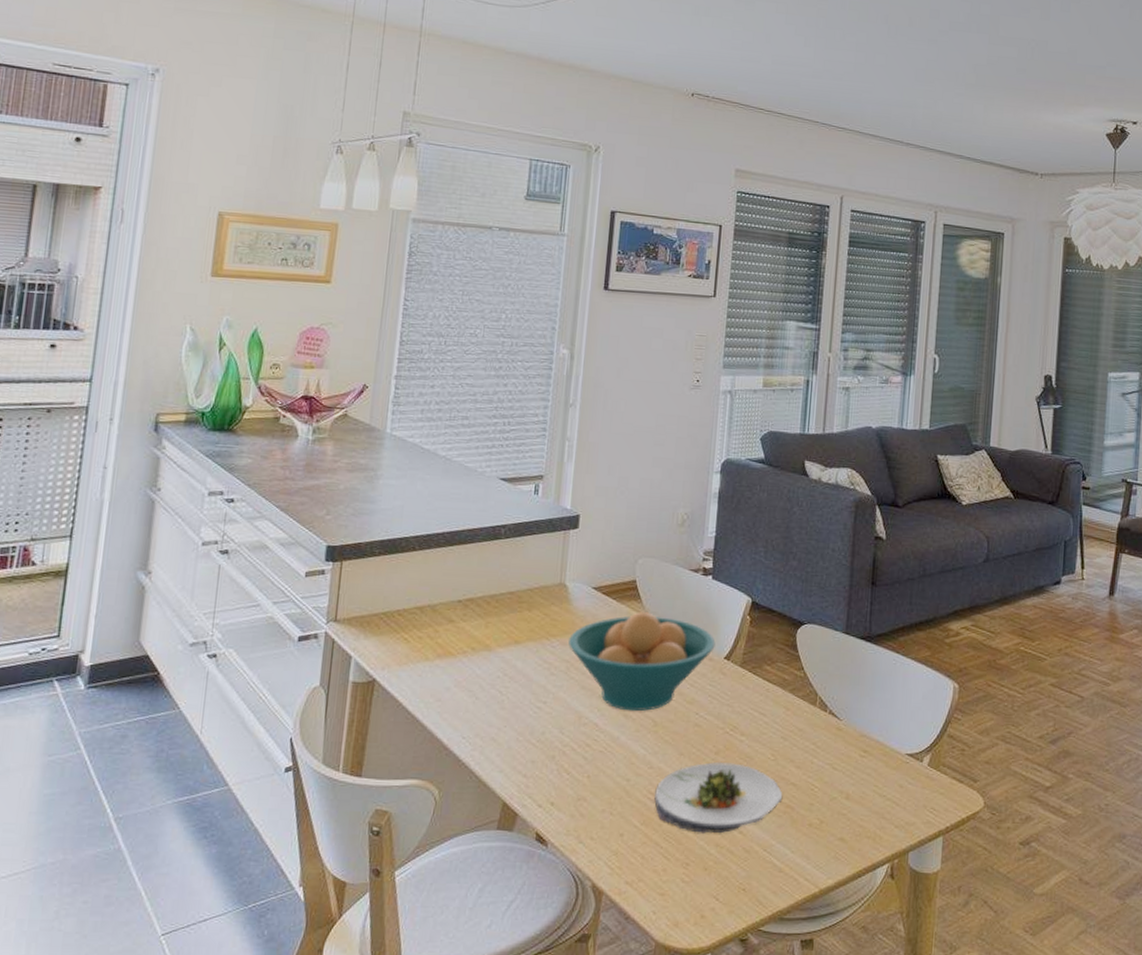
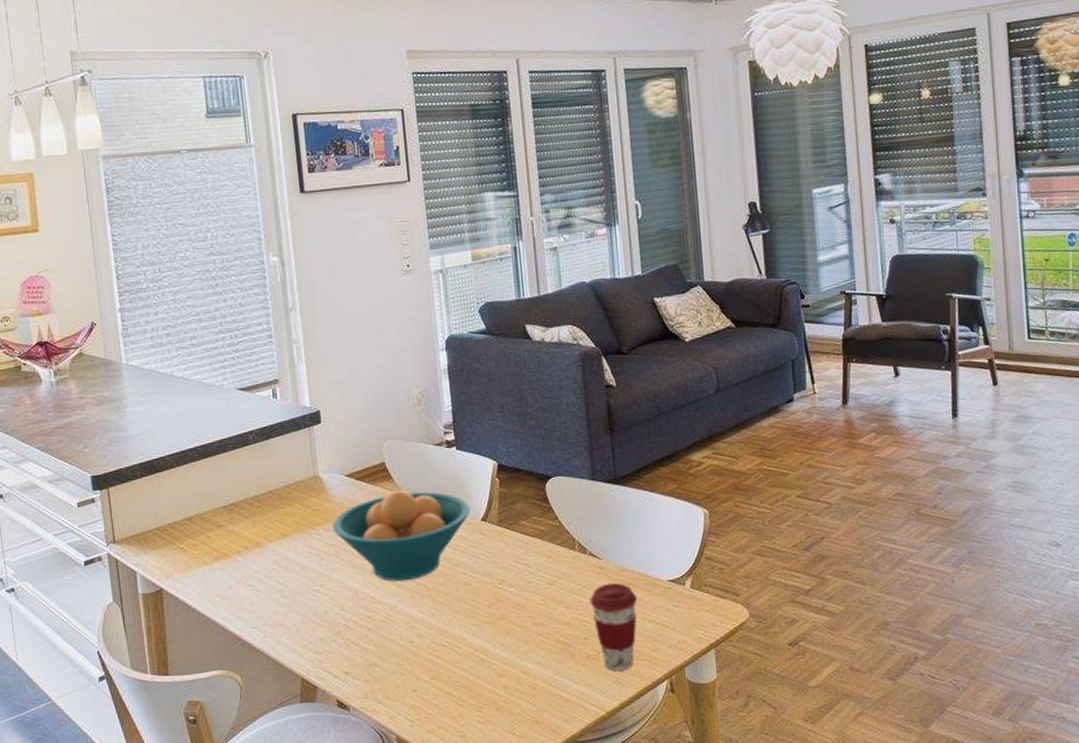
salad plate: present [654,761,783,834] -> none [439,612,559,679]
coffee cup: none [821,747,871,845] -> present [590,582,637,671]

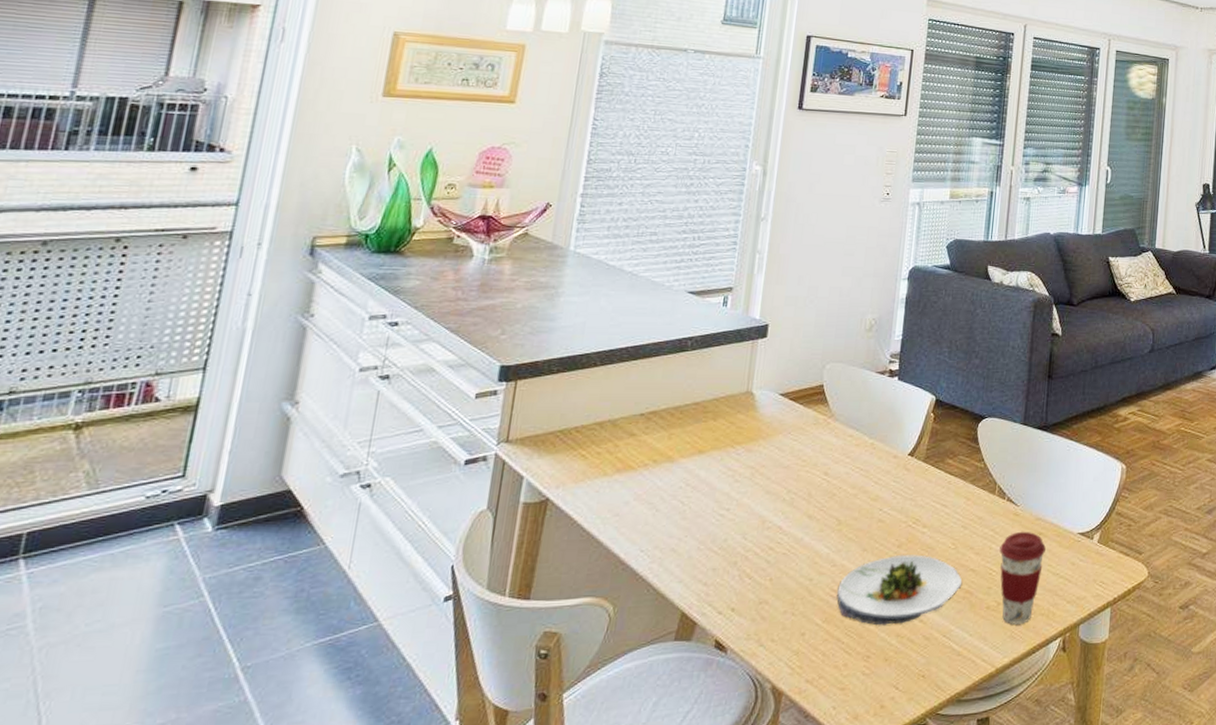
fruit bowl: present [332,489,471,581] -> none [754,414,900,512]
salad plate: none [439,612,559,679] -> present [837,554,963,625]

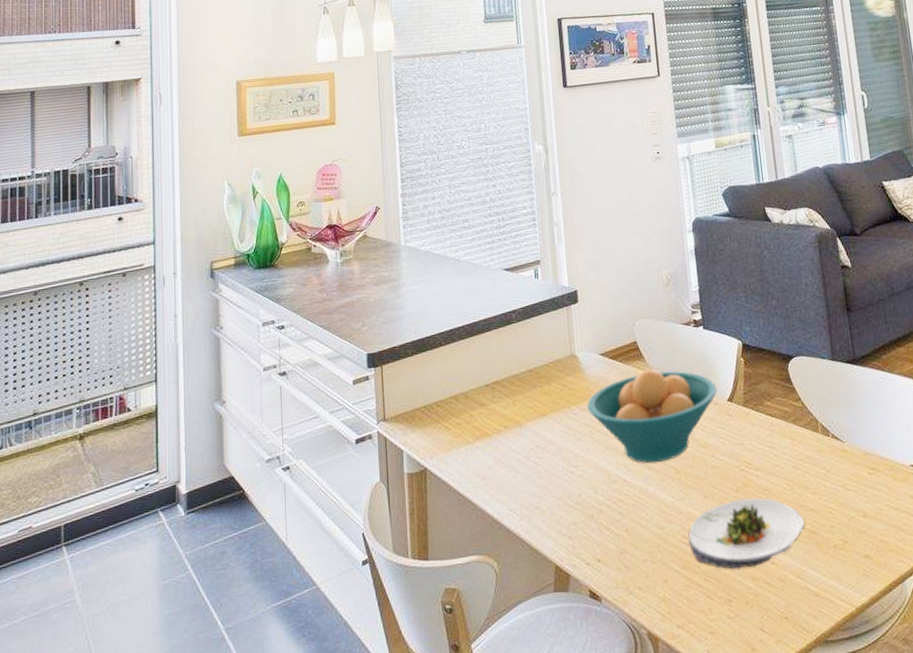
fruit bowl: none [754,414,900,512] -> present [587,368,717,463]
coffee cup: present [999,531,1046,625] -> none [834,467,882,563]

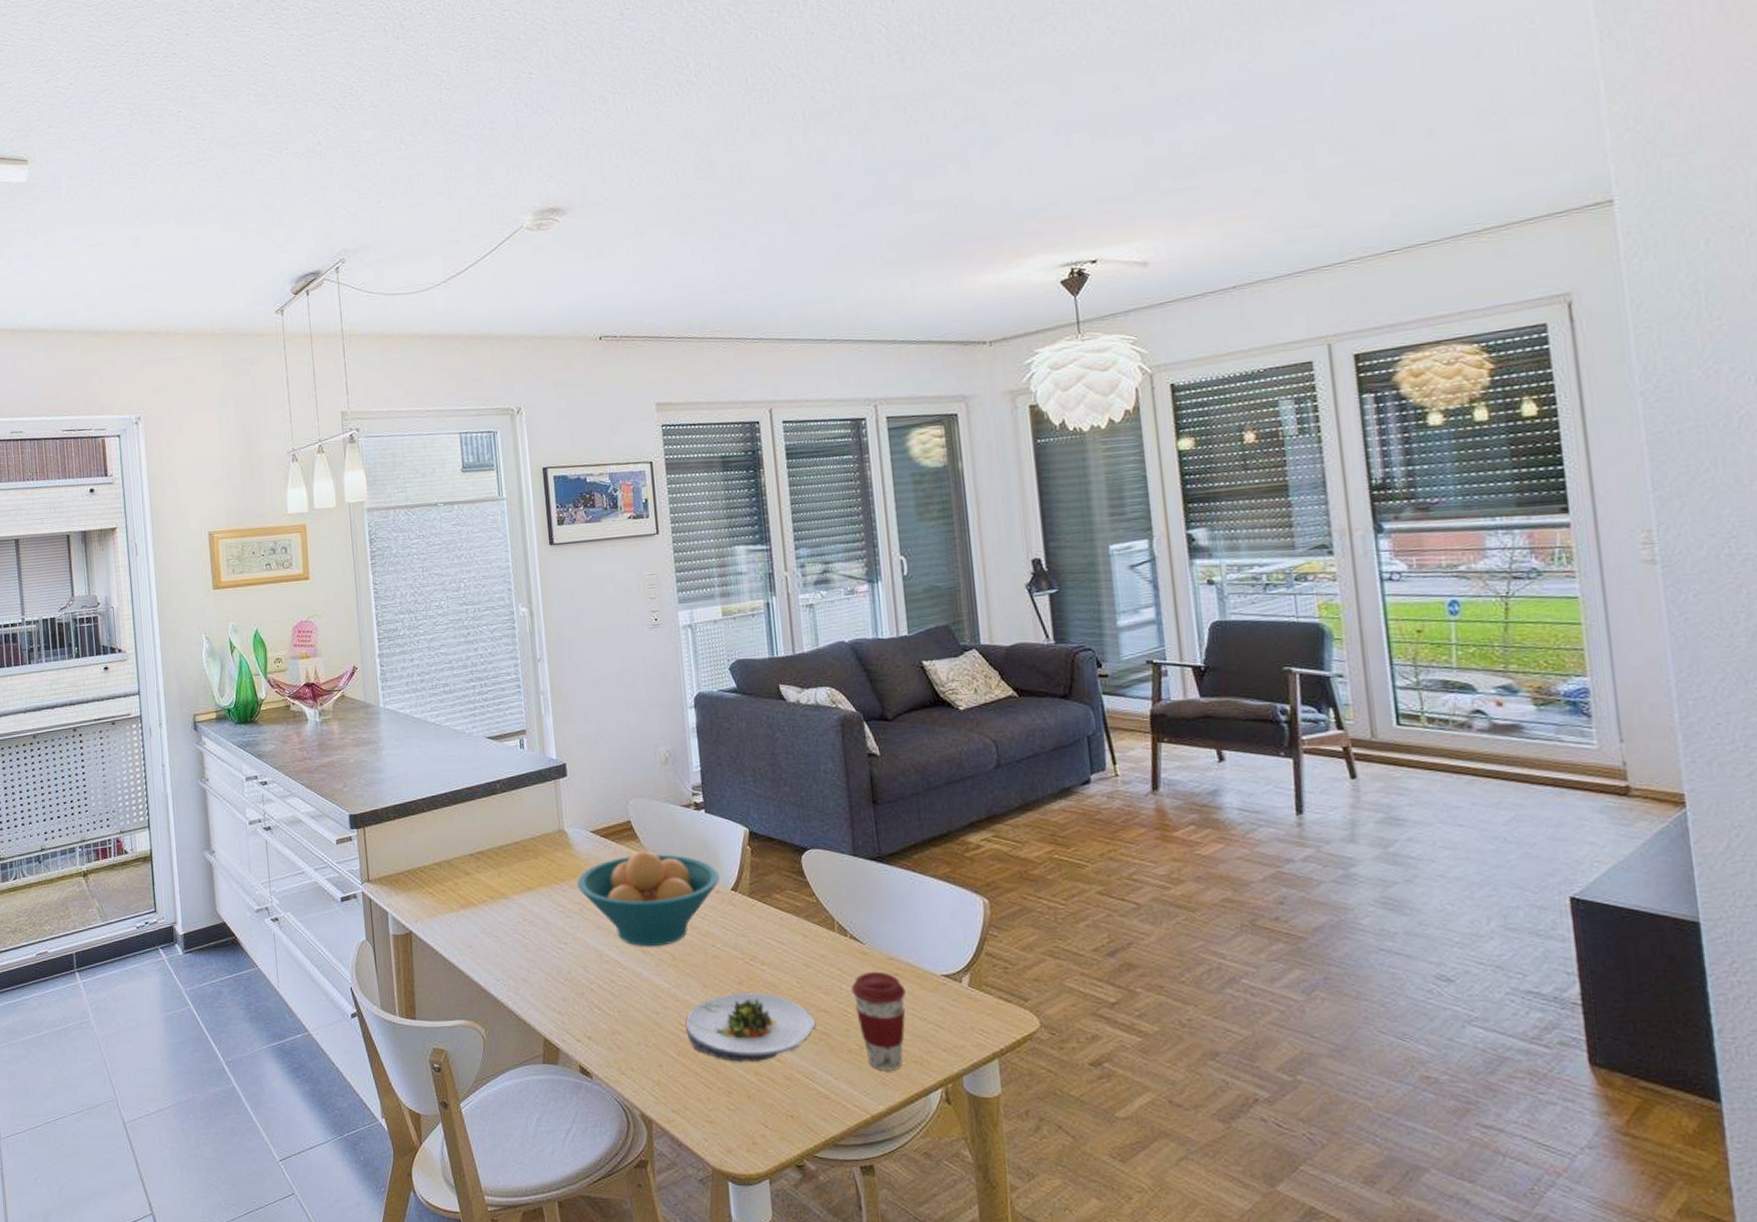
coffee cup: none [834,467,882,563] -> present [851,971,906,1071]

